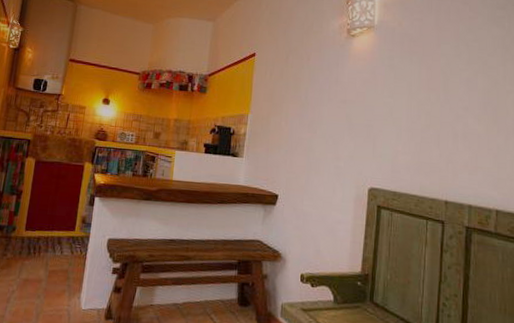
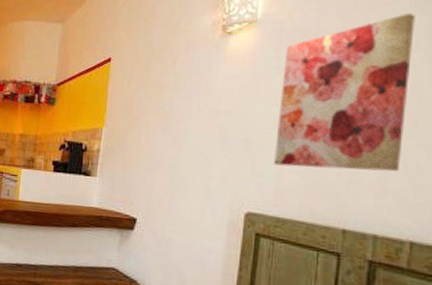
wall art: none [391,26,492,153] -> present [274,13,415,172]

